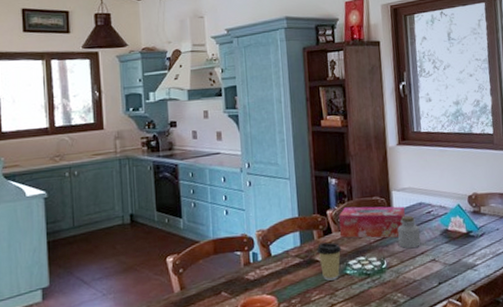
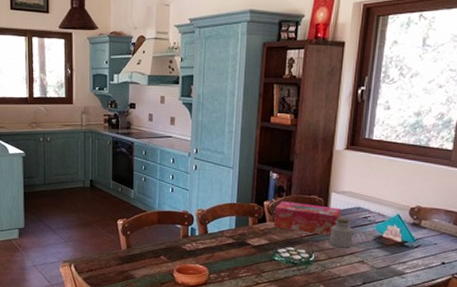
coffee cup: present [316,242,342,281] -> none [249,229,274,263]

